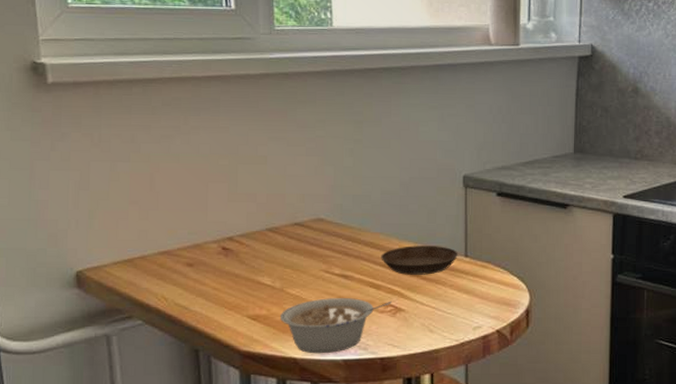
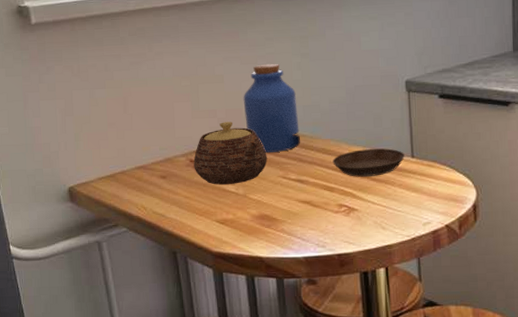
teapot: none [226,207,310,276] -> present [193,122,267,185]
legume: present [280,298,392,354] -> none [245,200,345,253]
jar: none [287,147,347,244] -> present [243,63,300,153]

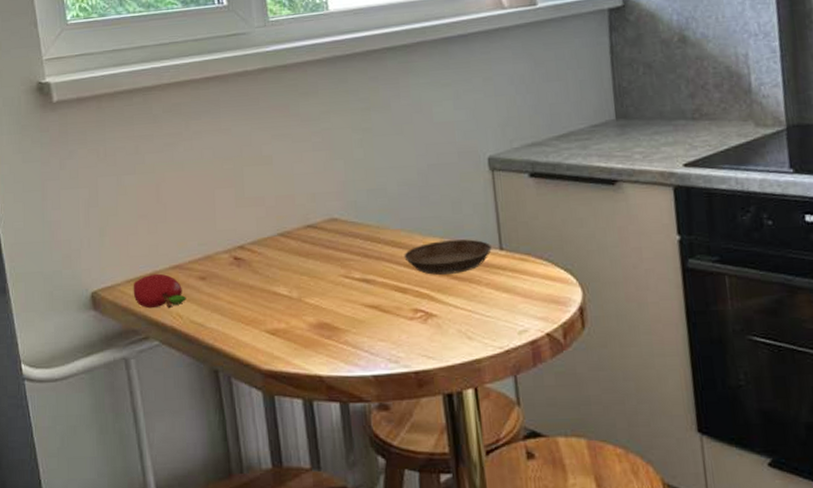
fruit: none [104,172,150,202] -> present [133,273,186,309]
teapot: present [193,122,267,185] -> none [238,210,326,287]
jar: present [243,63,300,153] -> none [295,140,364,247]

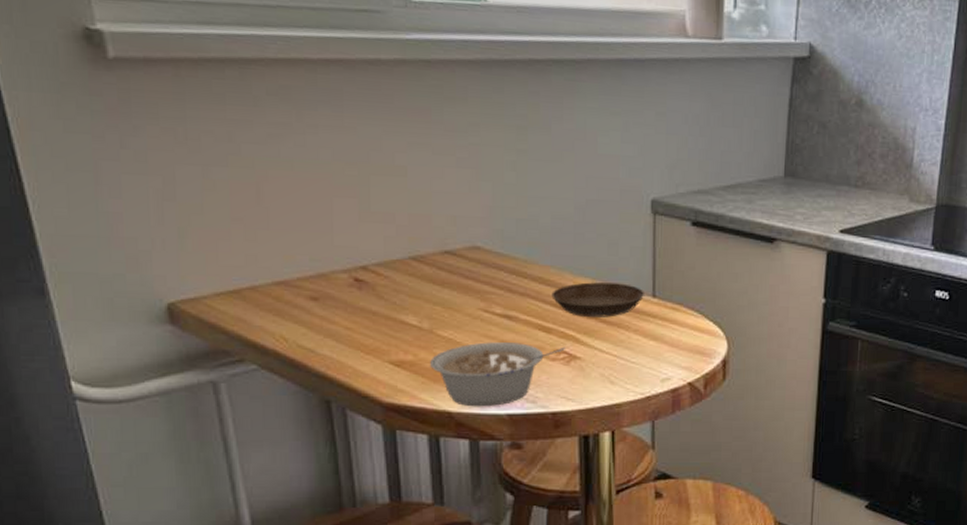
fruit: present [133,273,186,309] -> none [223,288,293,330]
legume: none [301,305,421,370] -> present [430,342,565,407]

